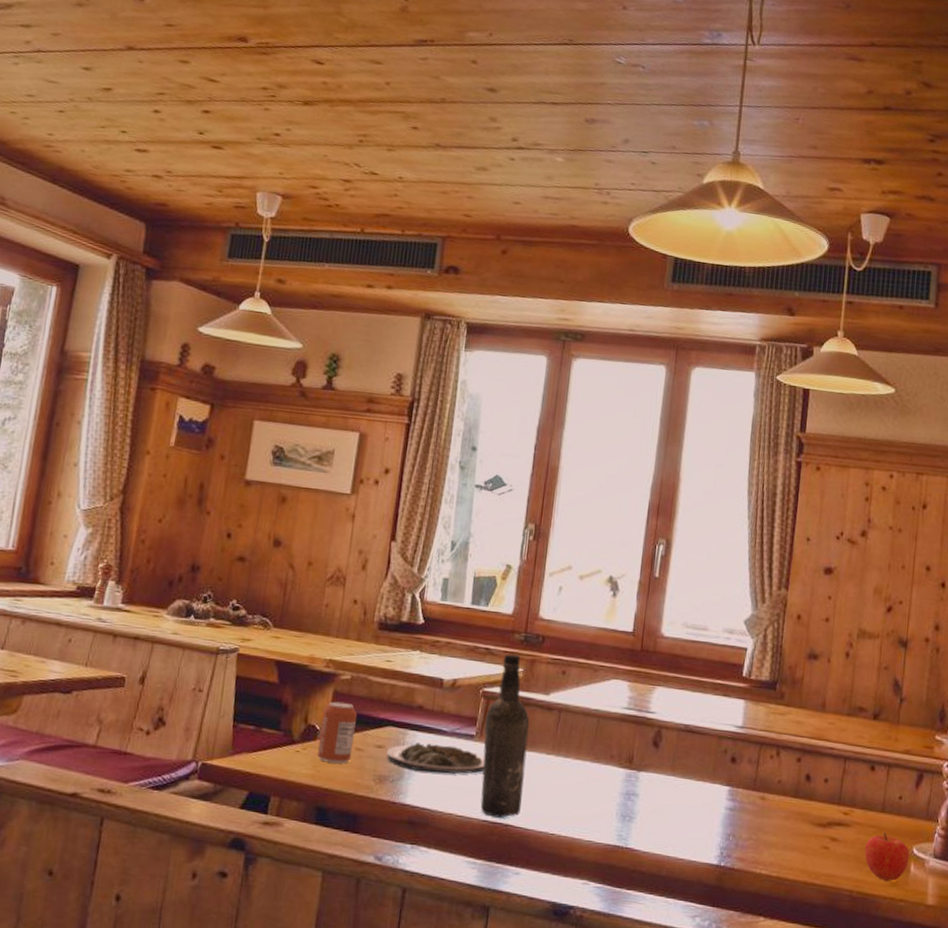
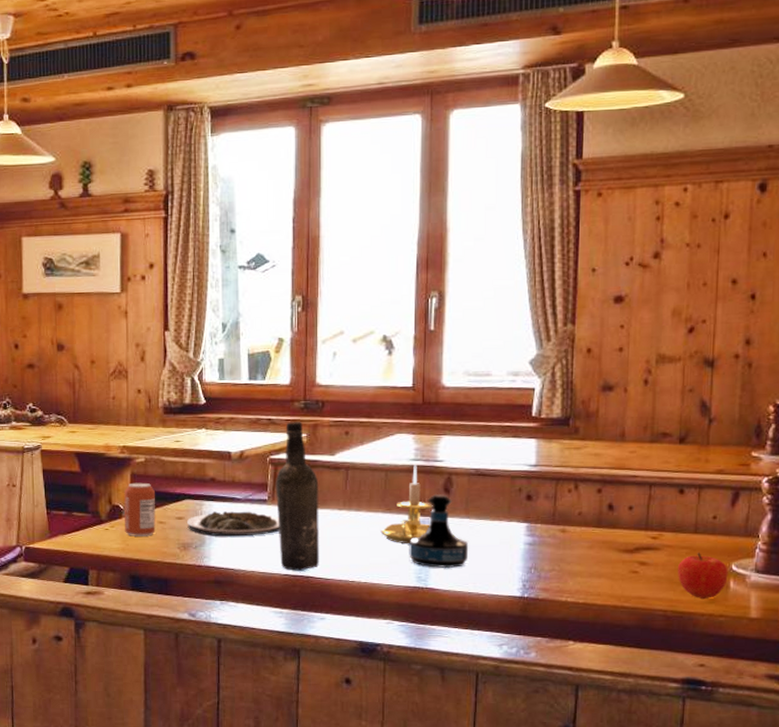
candle holder: none [586,713,641,799] -> present [380,464,433,544]
tequila bottle: none [612,746,672,829] -> present [409,493,469,569]

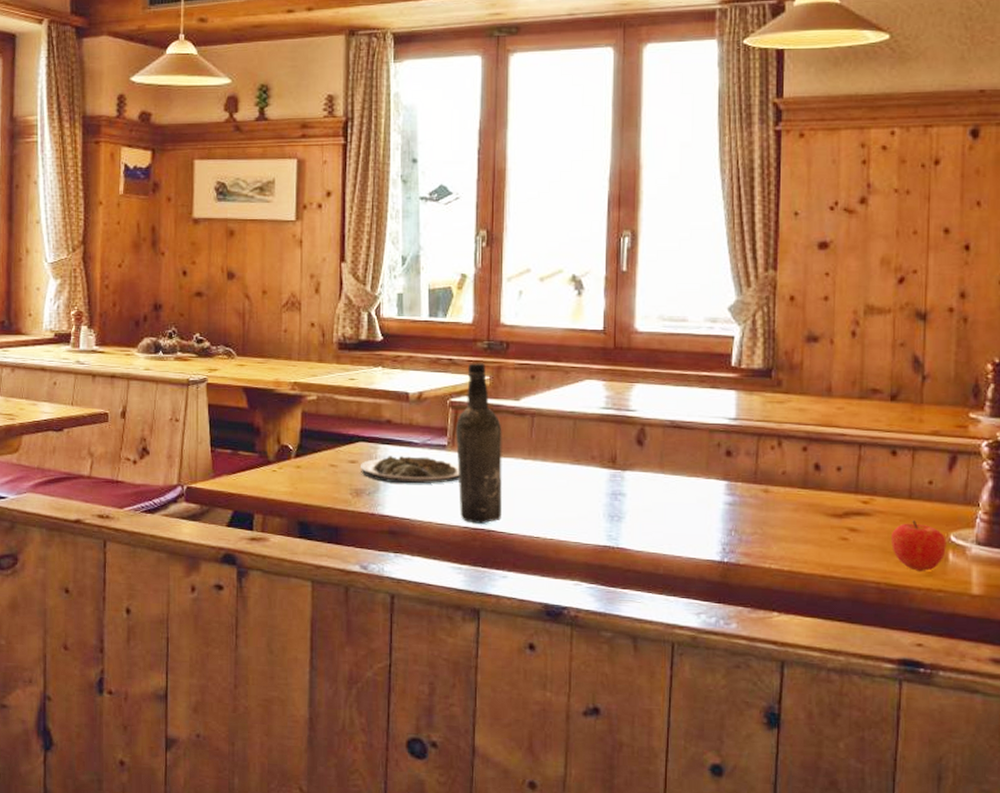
can: present [124,482,156,536] -> none [293,421,327,480]
candle holder: present [380,464,433,544] -> none [568,412,625,499]
tequila bottle: present [409,493,469,569] -> none [599,445,664,528]

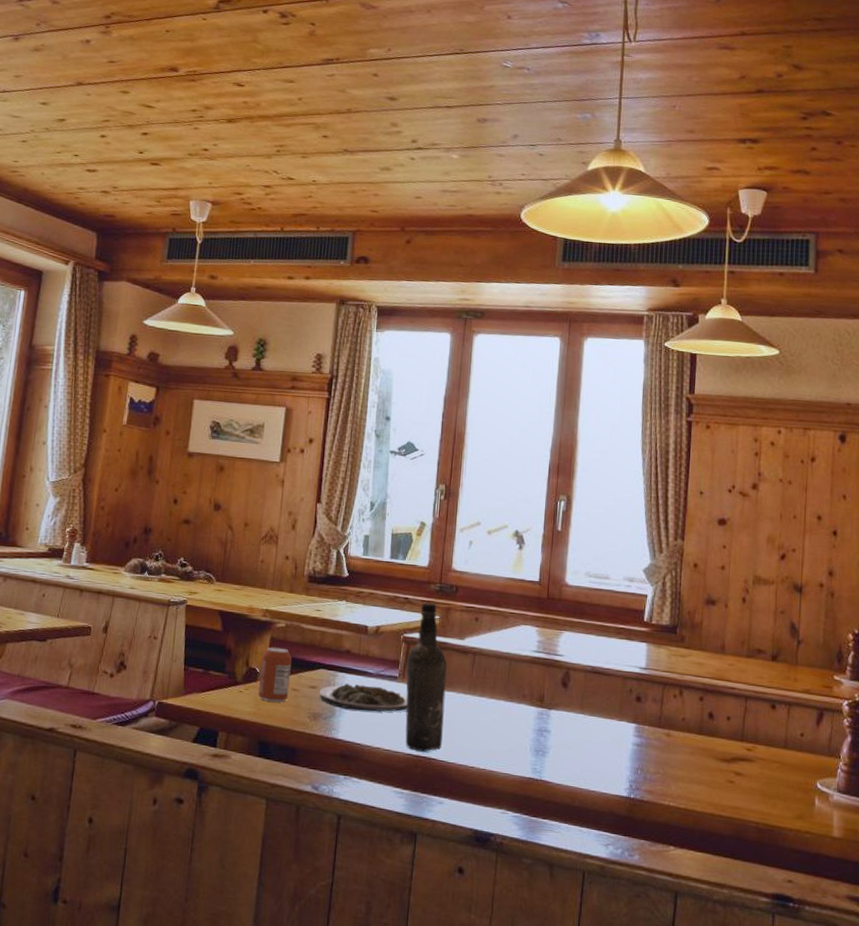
can: none [293,421,327,480] -> present [257,647,292,703]
fruit: present [891,520,947,571] -> none [769,768,814,814]

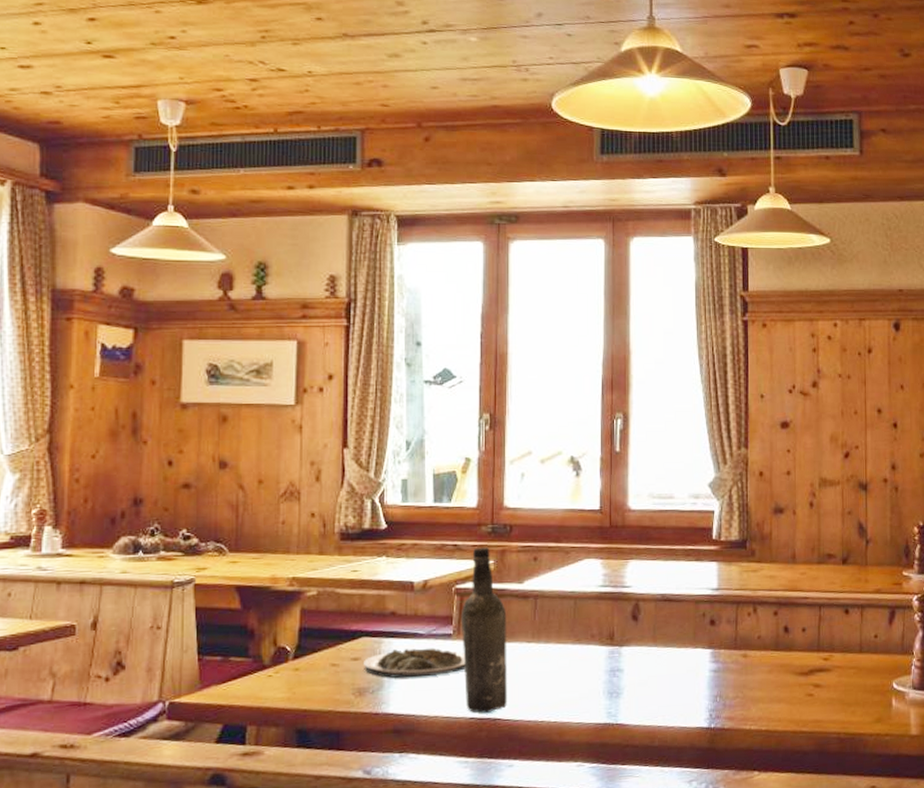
can: present [257,647,292,703] -> none [290,619,328,683]

